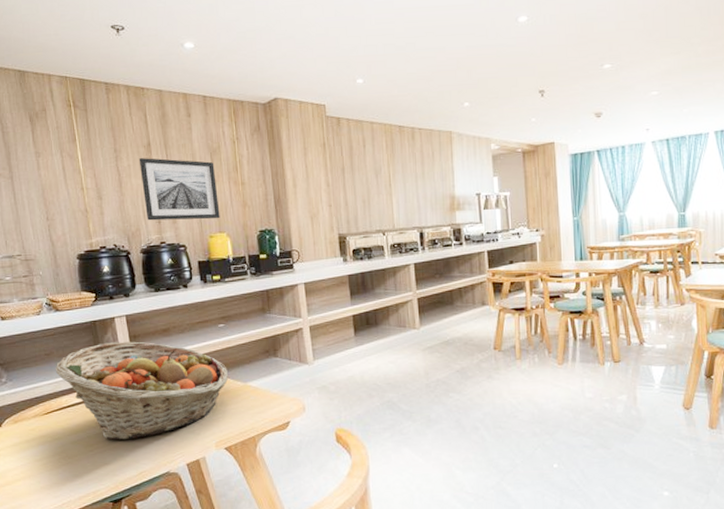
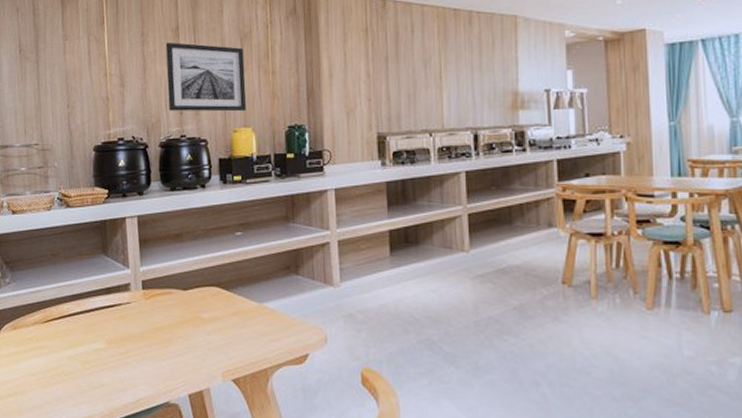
fruit basket: present [55,341,229,440] -> none [60,245,243,360]

